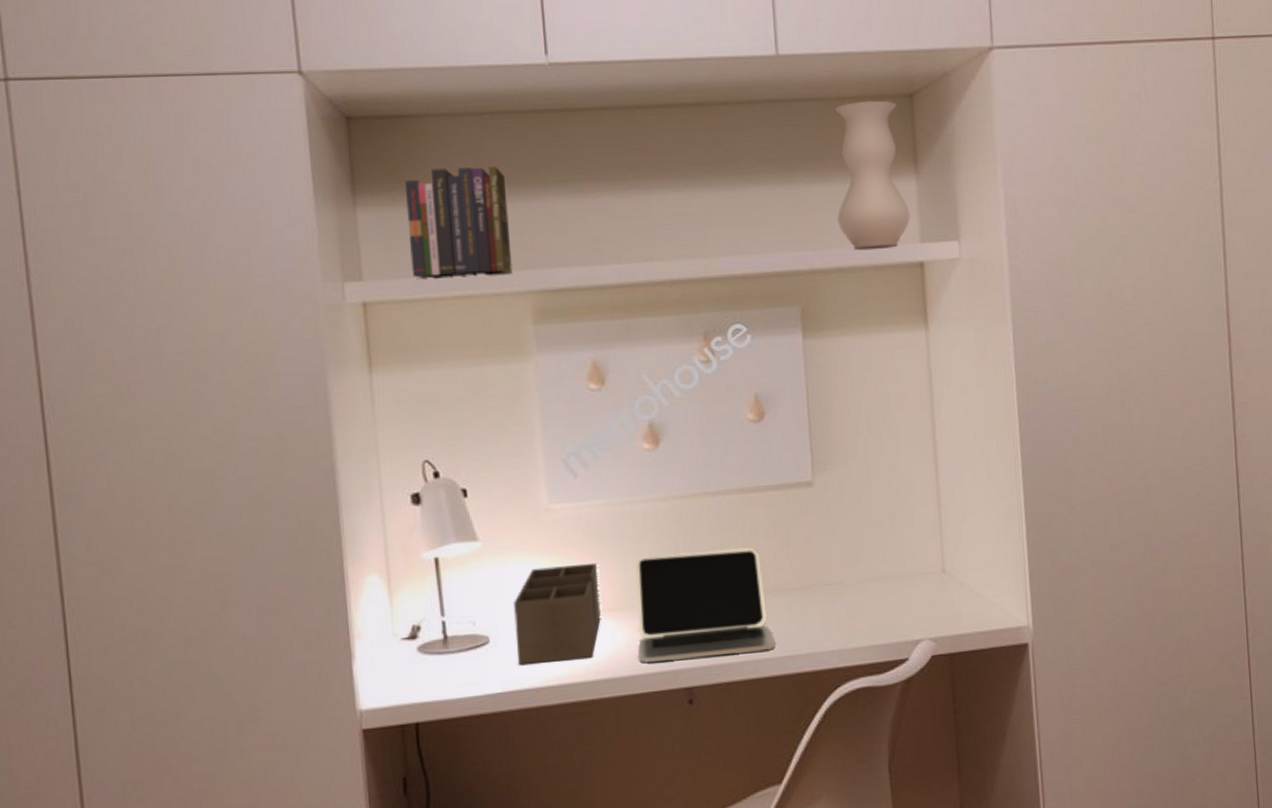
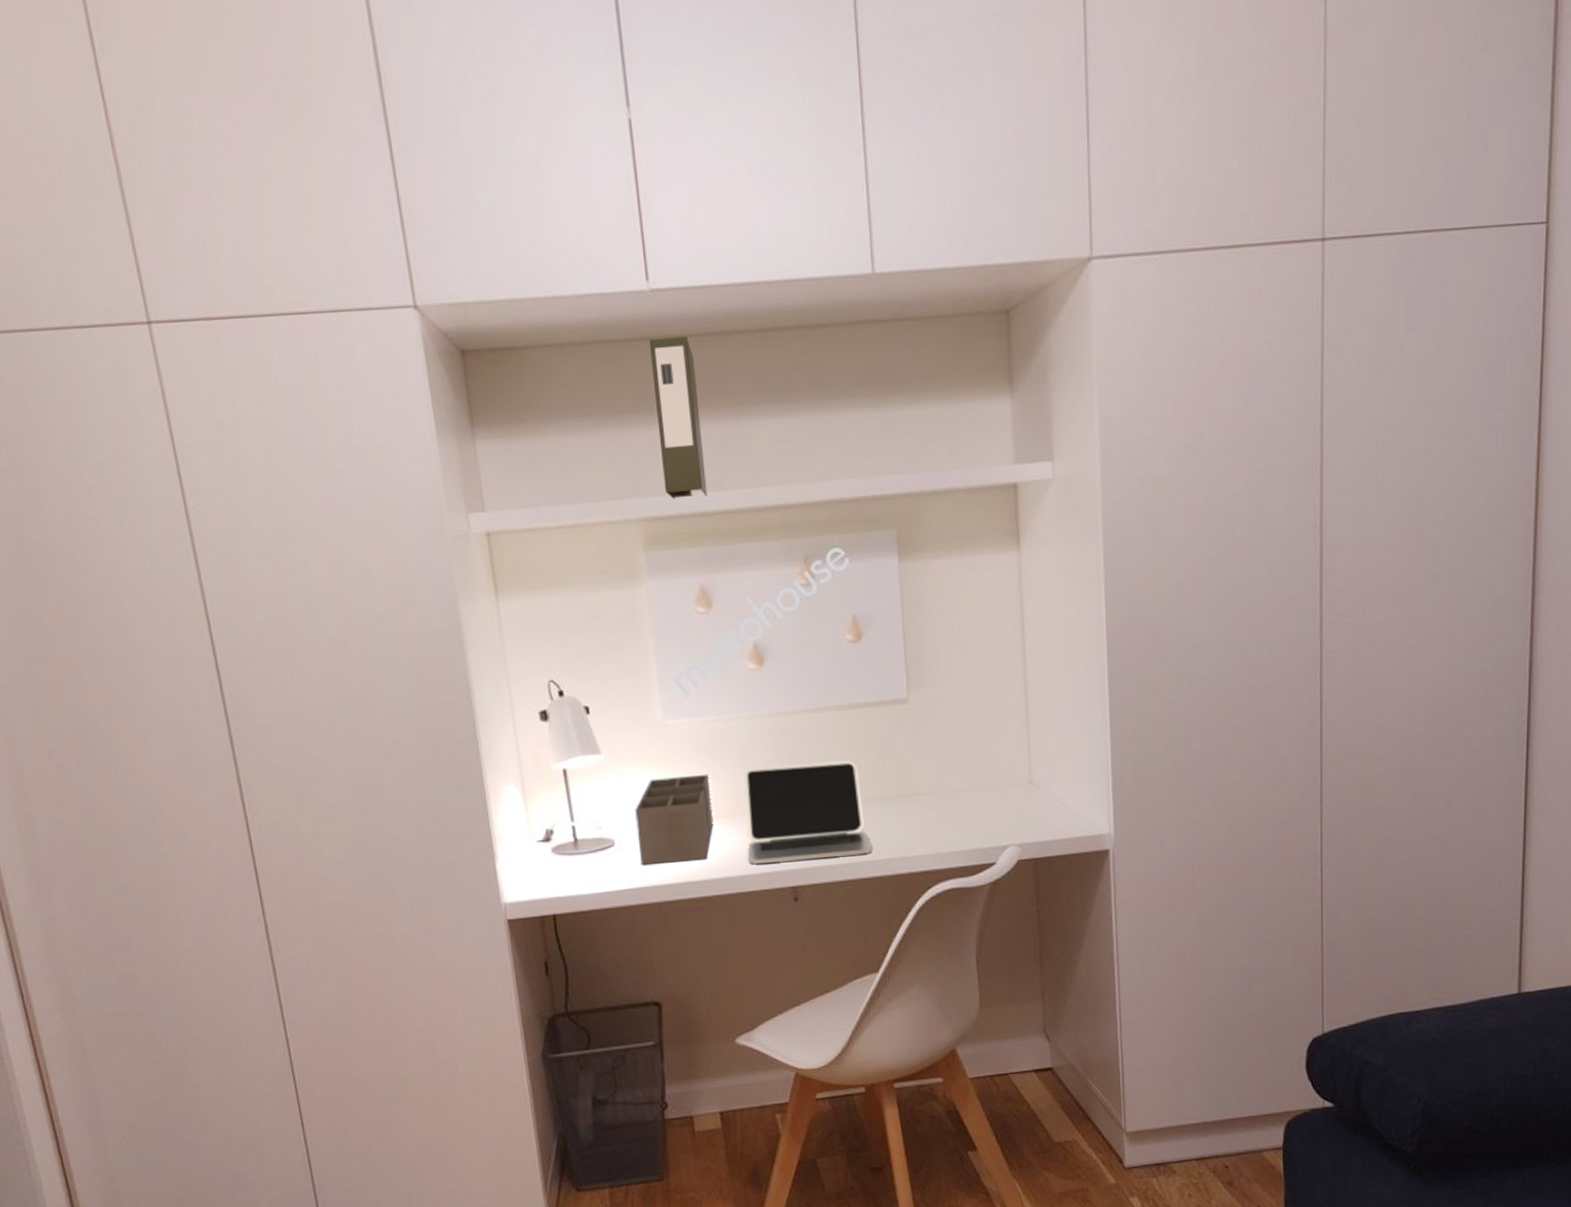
books: present [404,166,513,281] -> none [518,396,623,510]
binder: none [546,110,603,273] -> present [649,336,708,500]
vase: present [834,100,910,251] -> none [930,317,1005,473]

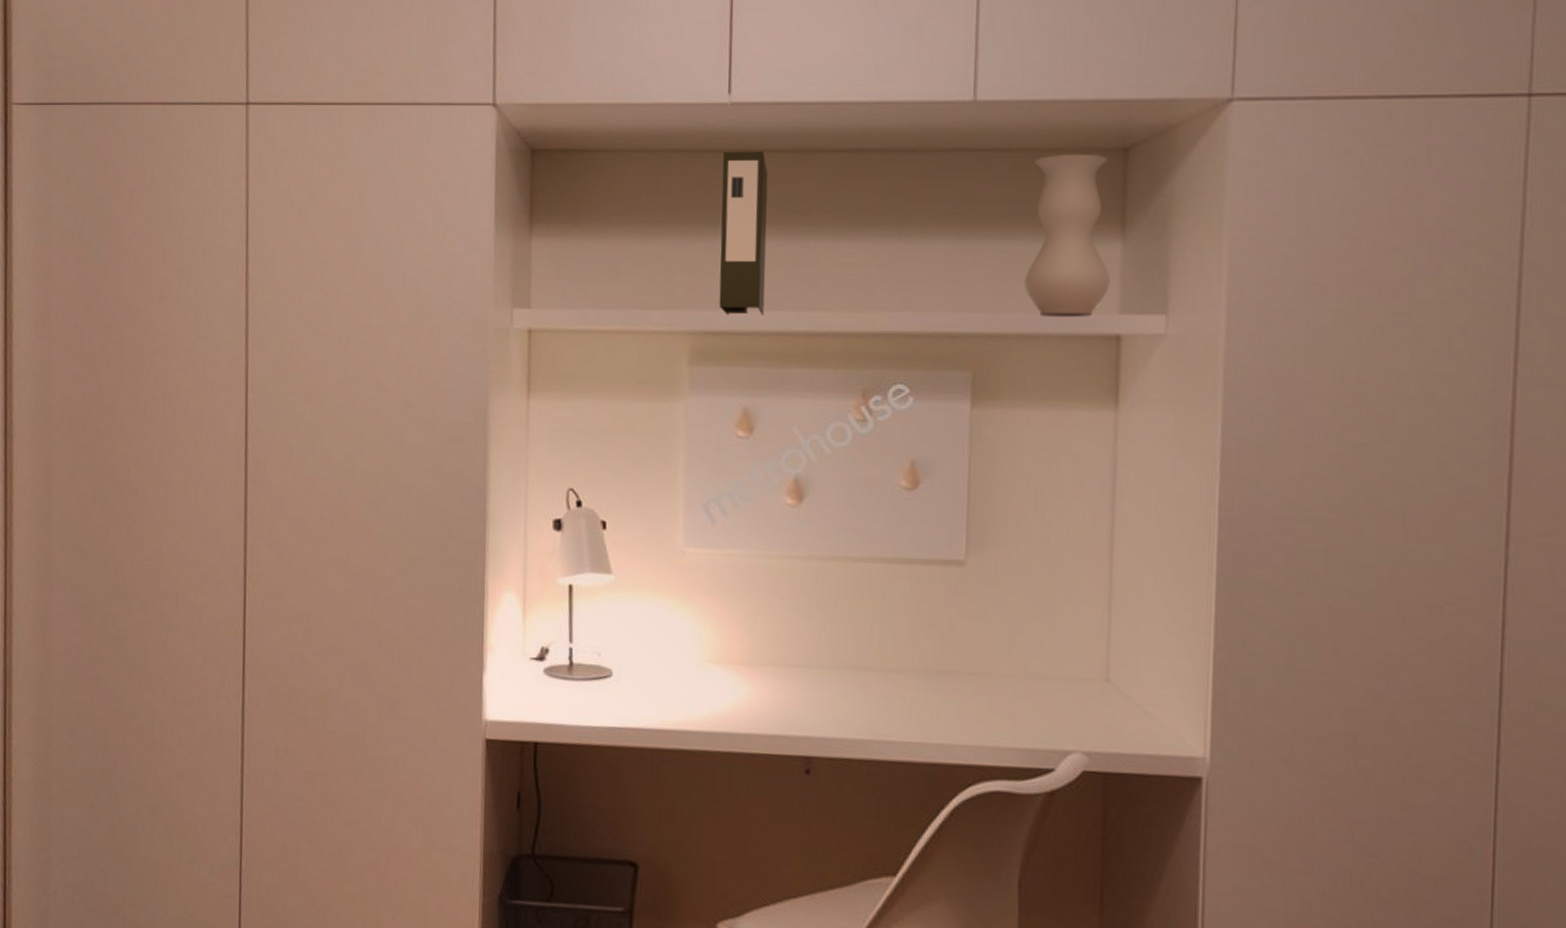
desk organizer: present [635,774,714,865] -> none [638,609,726,708]
laptop: present [743,760,873,864] -> none [758,614,905,733]
vase: none [930,317,1005,473] -> present [1025,153,1111,318]

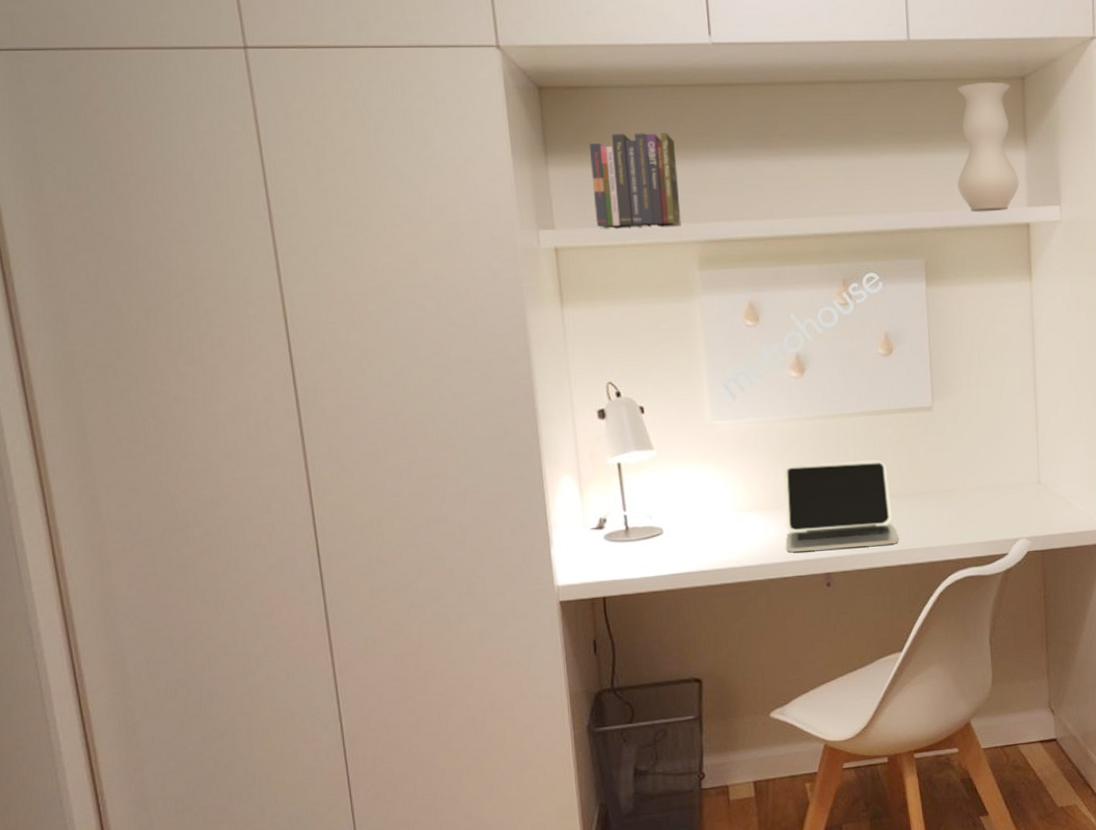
books: none [576,203,676,314] -> present [589,133,681,230]
binder: present [719,151,768,316] -> none [710,85,758,226]
laptop: none [758,614,905,733] -> present [784,460,899,552]

